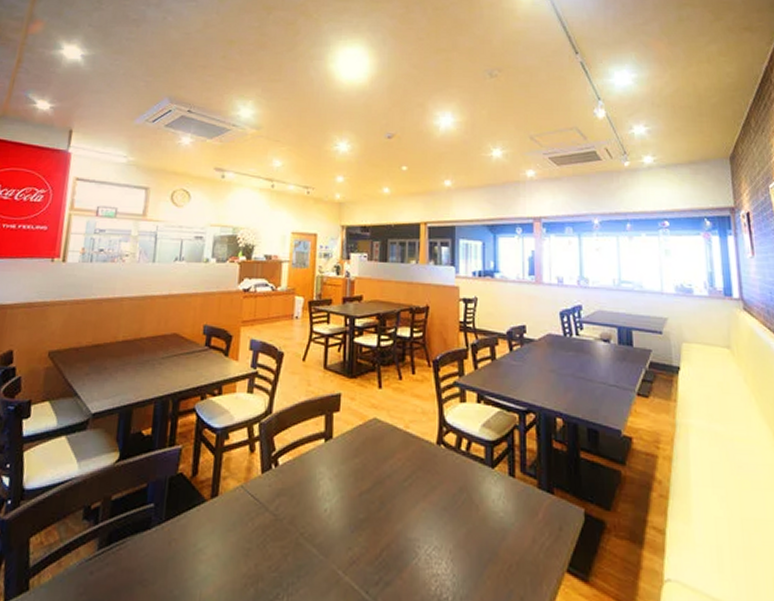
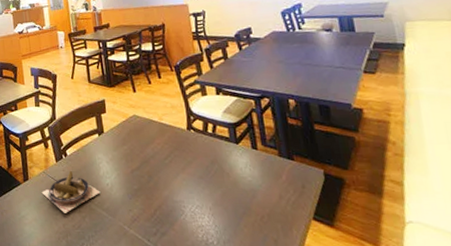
plate: none [233,486,314,548] -> present [41,170,101,213]

